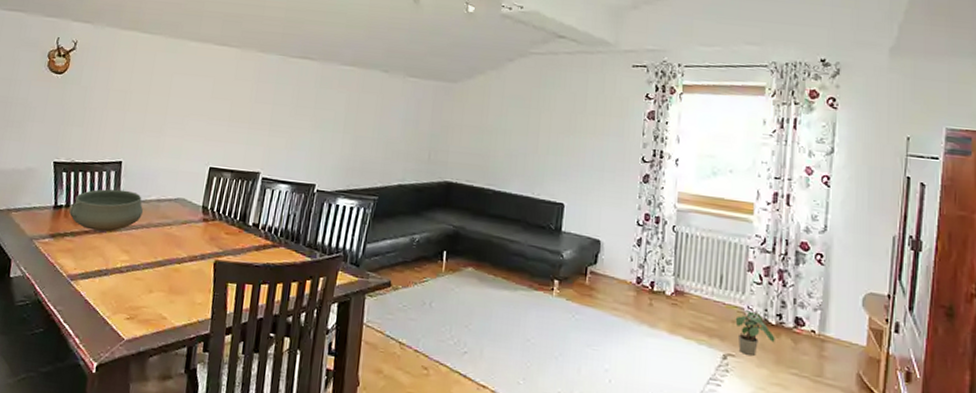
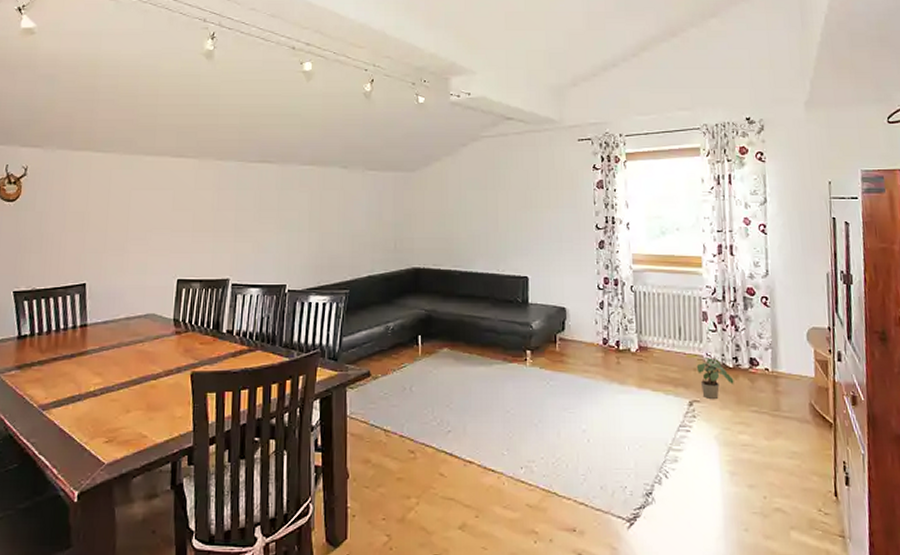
bowl: present [68,189,144,232] -> none [34,312,113,356]

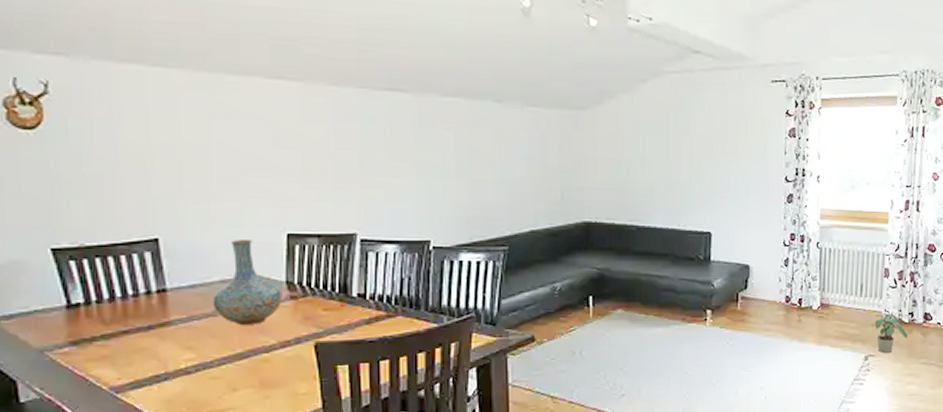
vase: none [118,283,170,355] -> present [212,238,283,325]

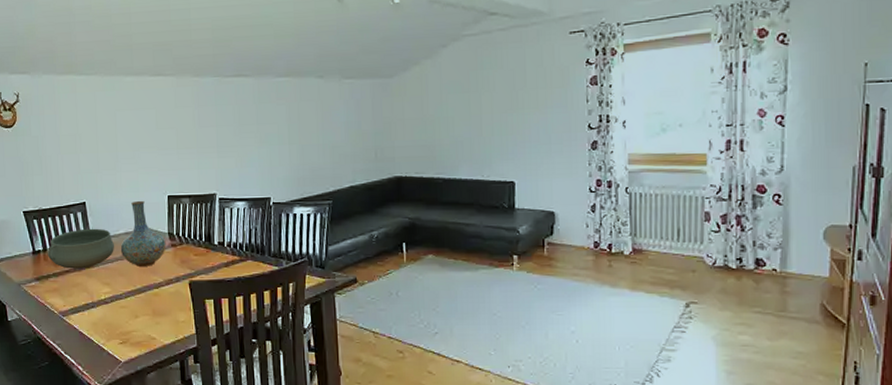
bowl: none [91,274,205,329] -> present [47,228,115,269]
potted plant: present [874,313,908,353] -> none [695,259,737,300]

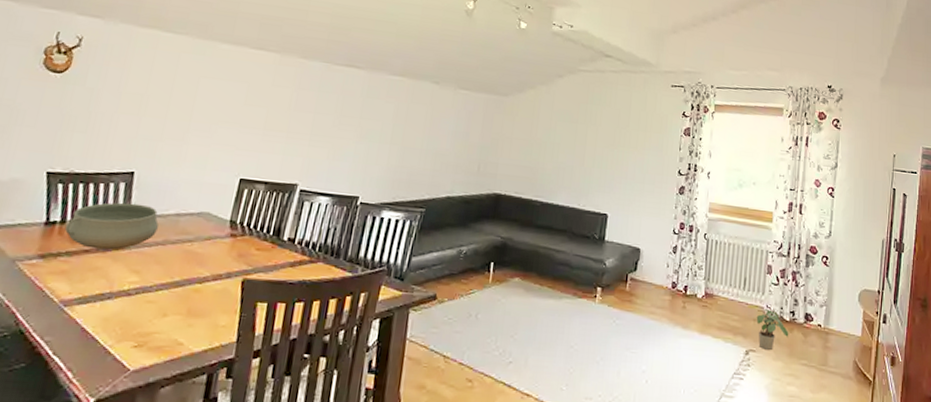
vase: present [120,200,166,266] -> none [164,179,225,256]
potted plant: none [695,259,737,300] -> present [756,309,789,350]

